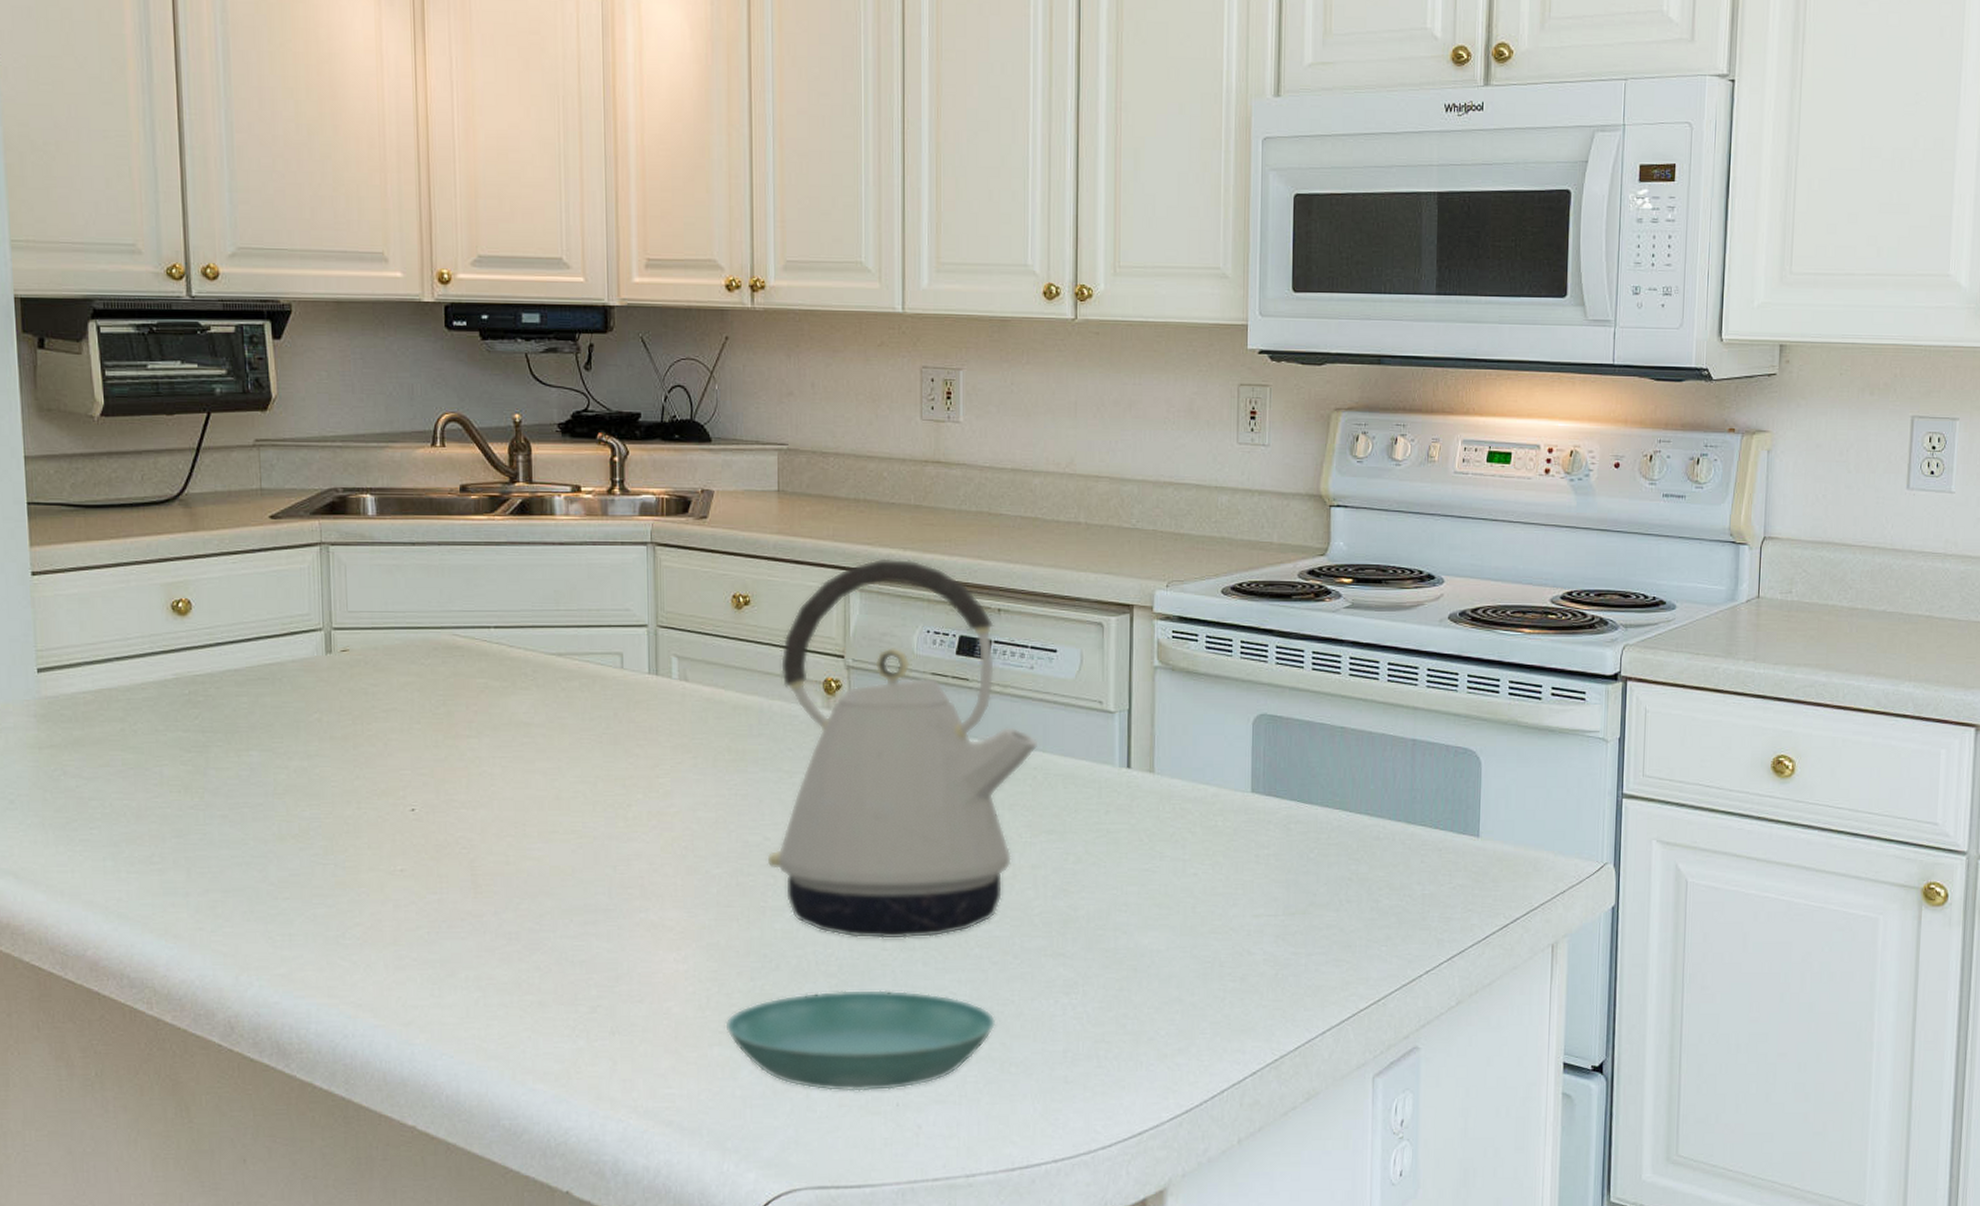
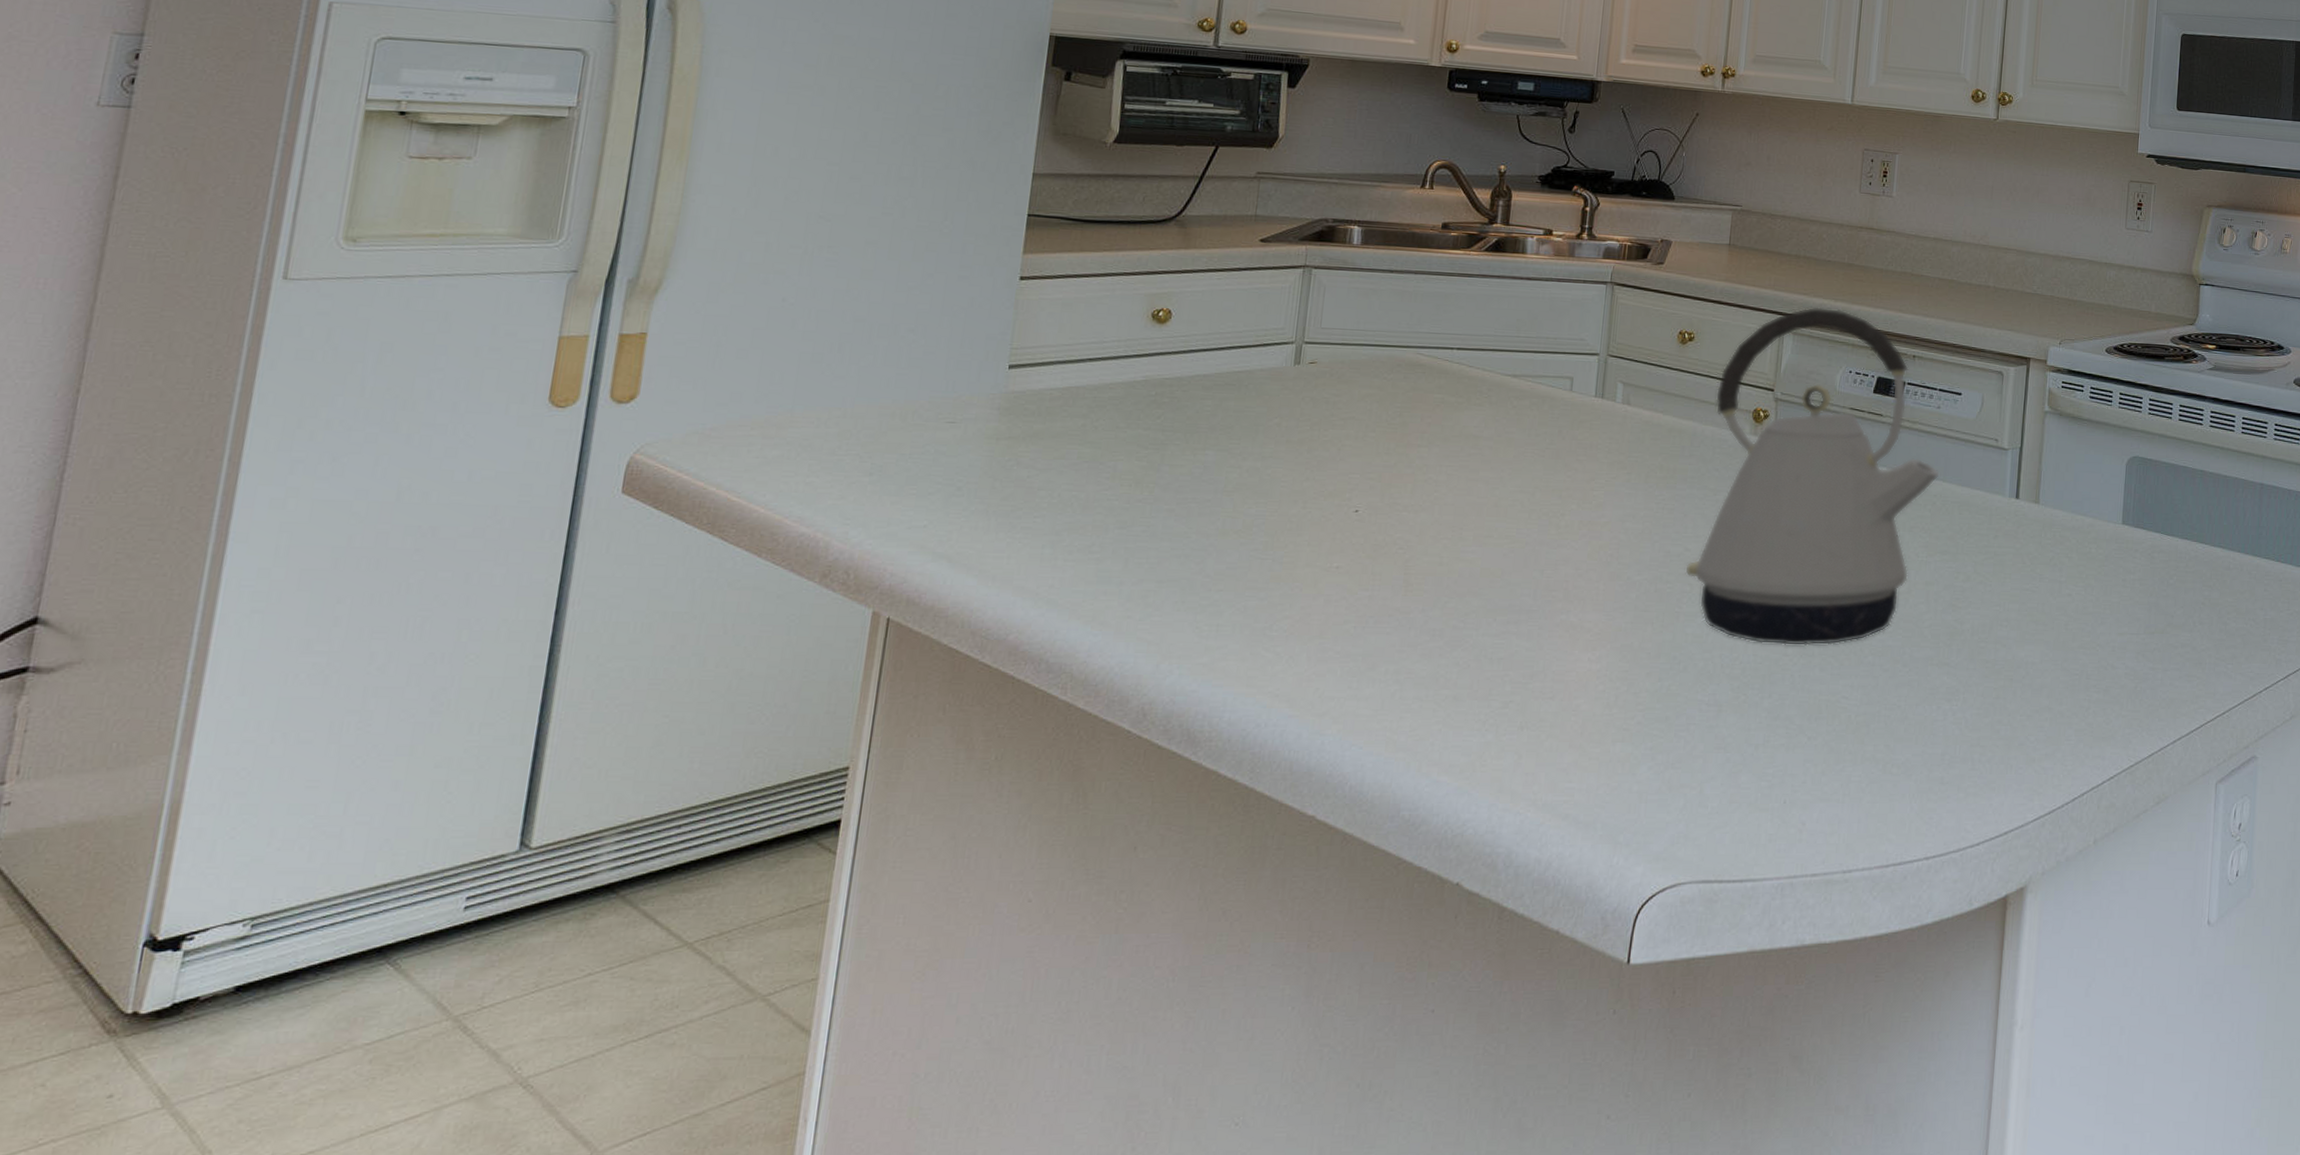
saucer: present [725,989,996,1092] -> none [1630,691,1883,789]

